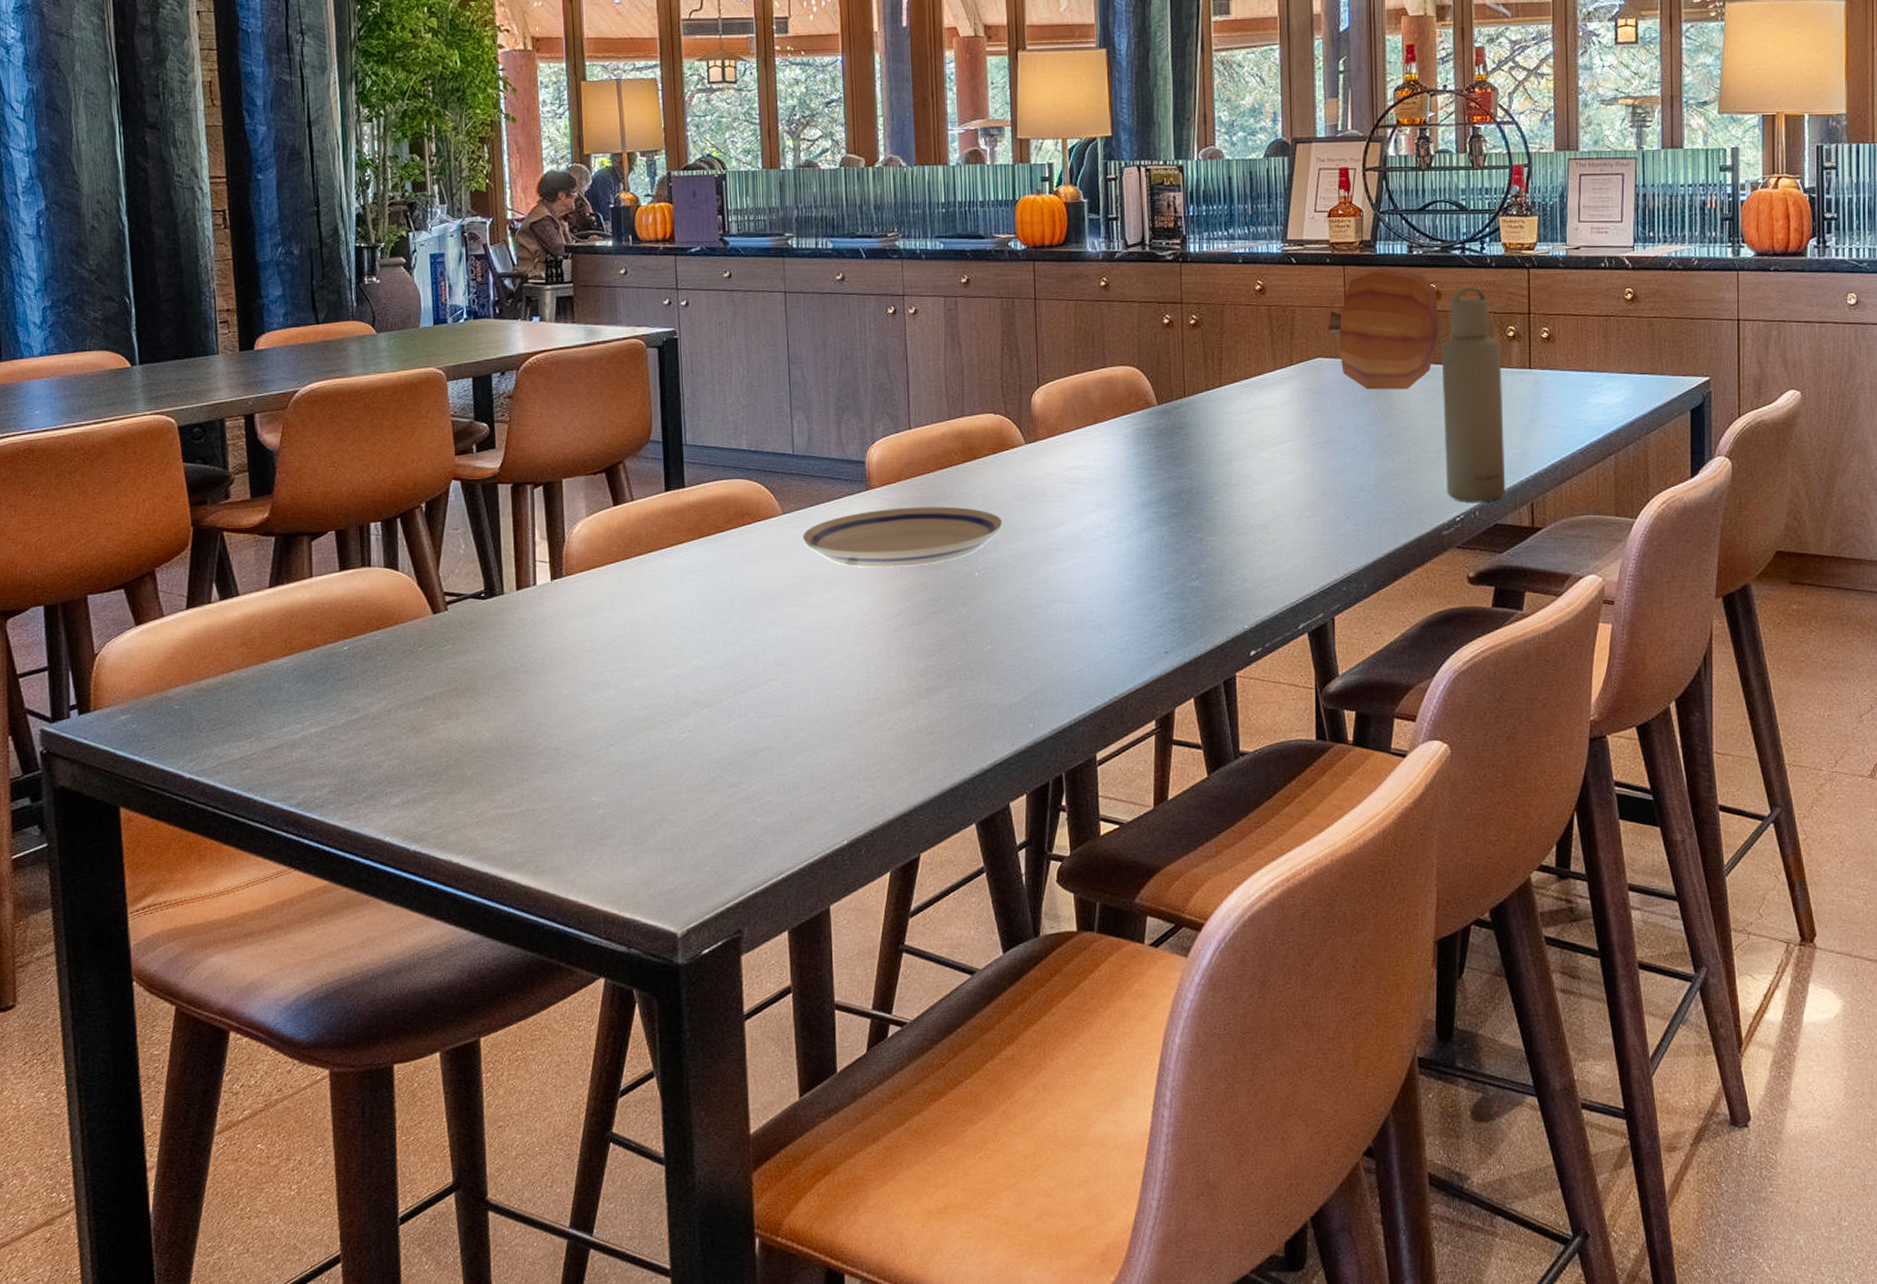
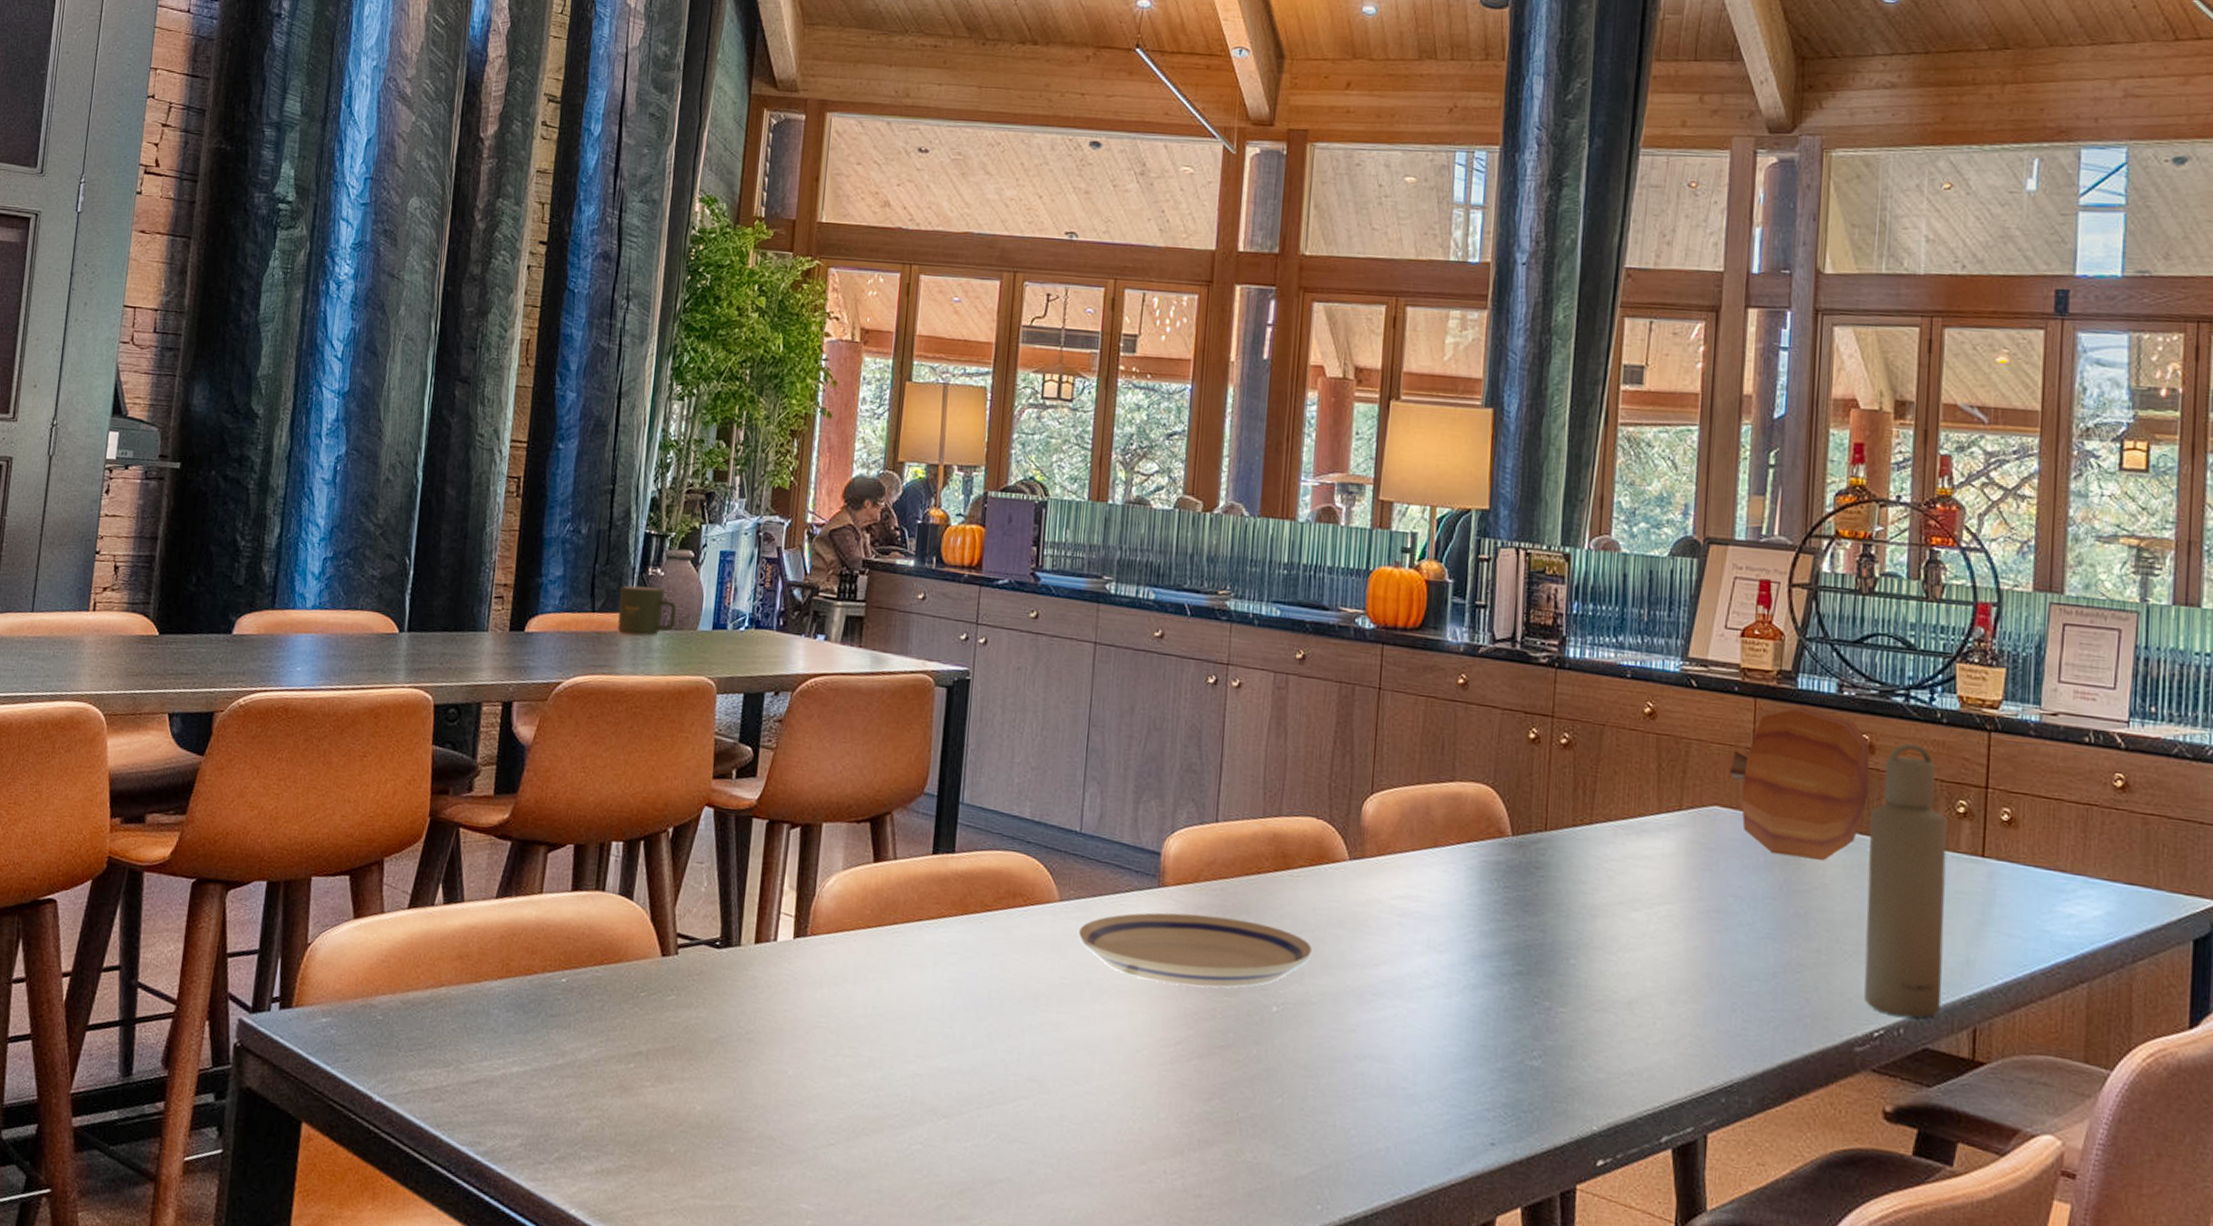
mug: none [340,295,398,341] -> present [617,585,676,637]

